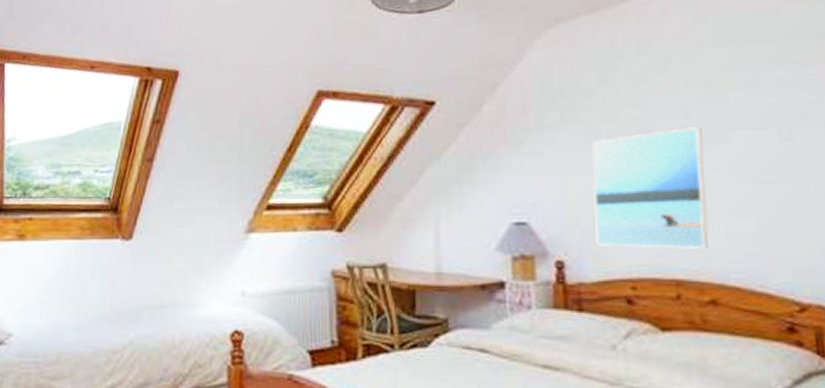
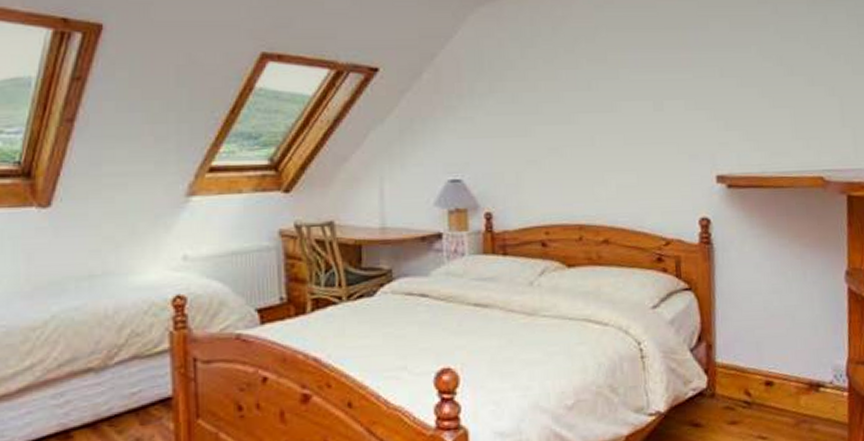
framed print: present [592,127,708,249] -> none [515,98,603,199]

